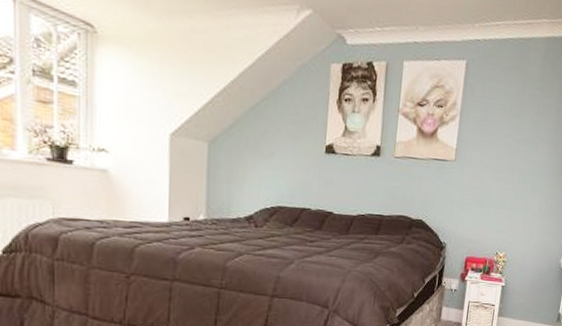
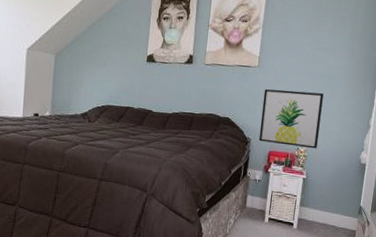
wall art: none [455,187,525,254] -> present [258,89,324,149]

